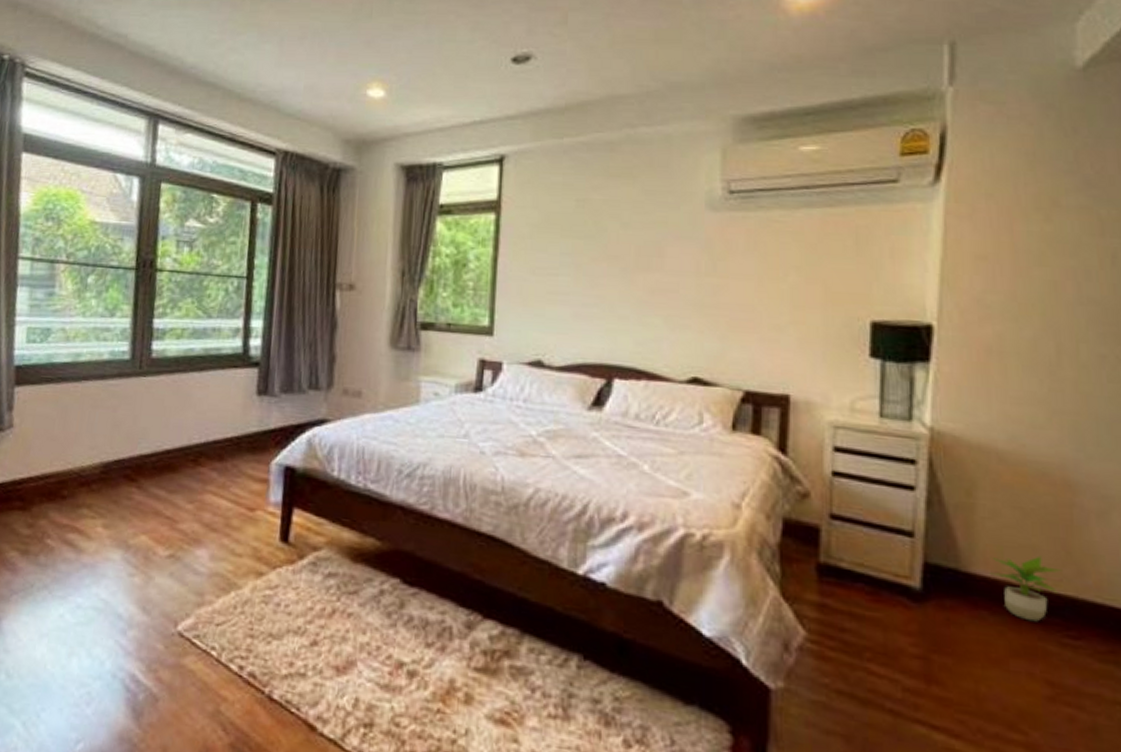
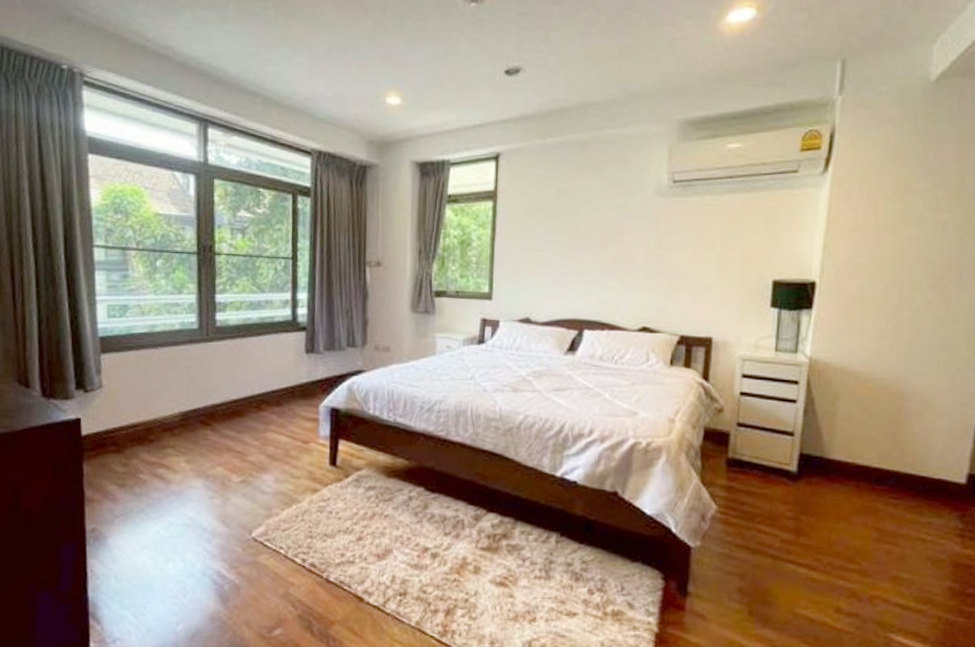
potted plant: present [991,555,1062,622] -> none [844,444,891,489]

